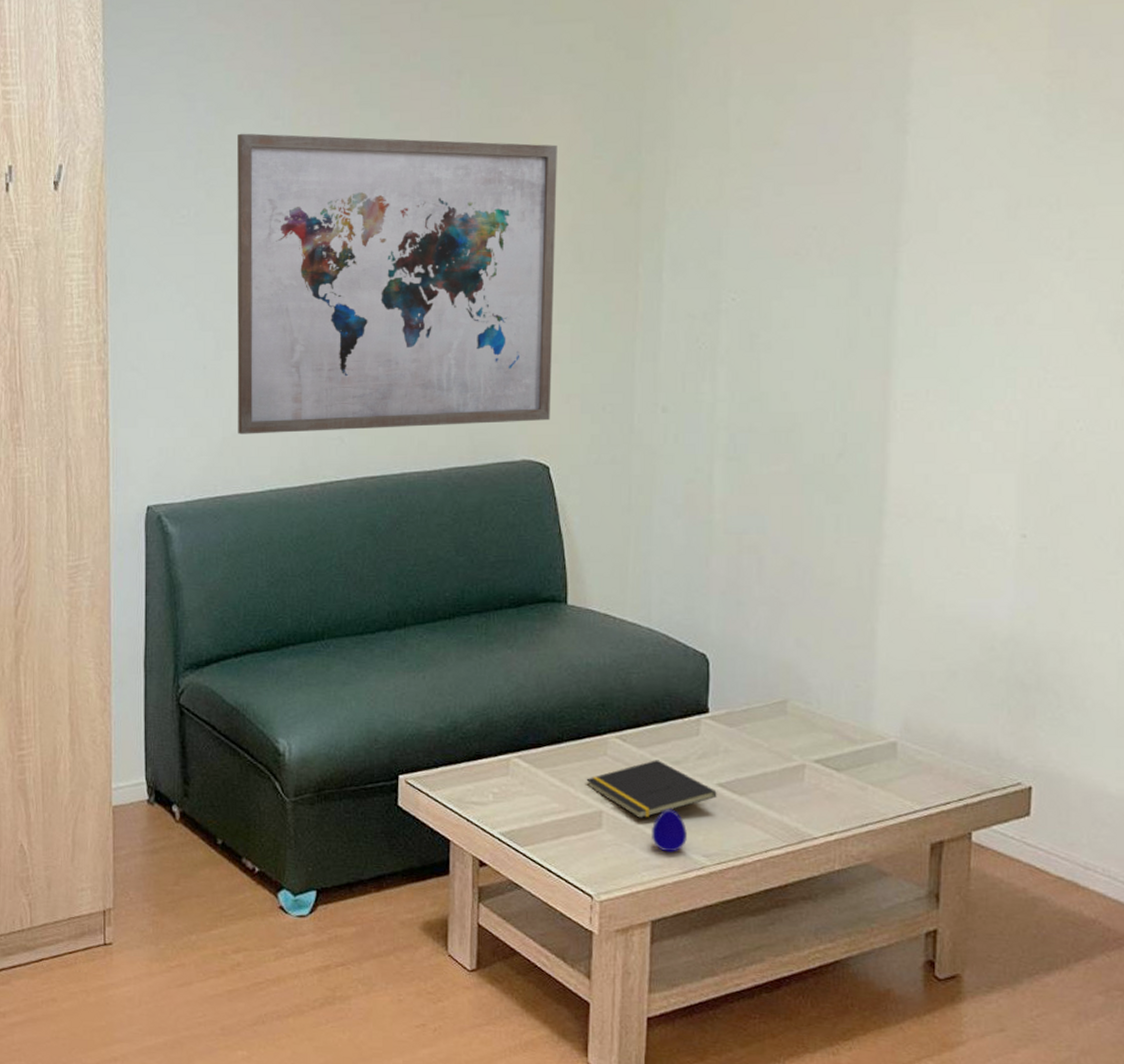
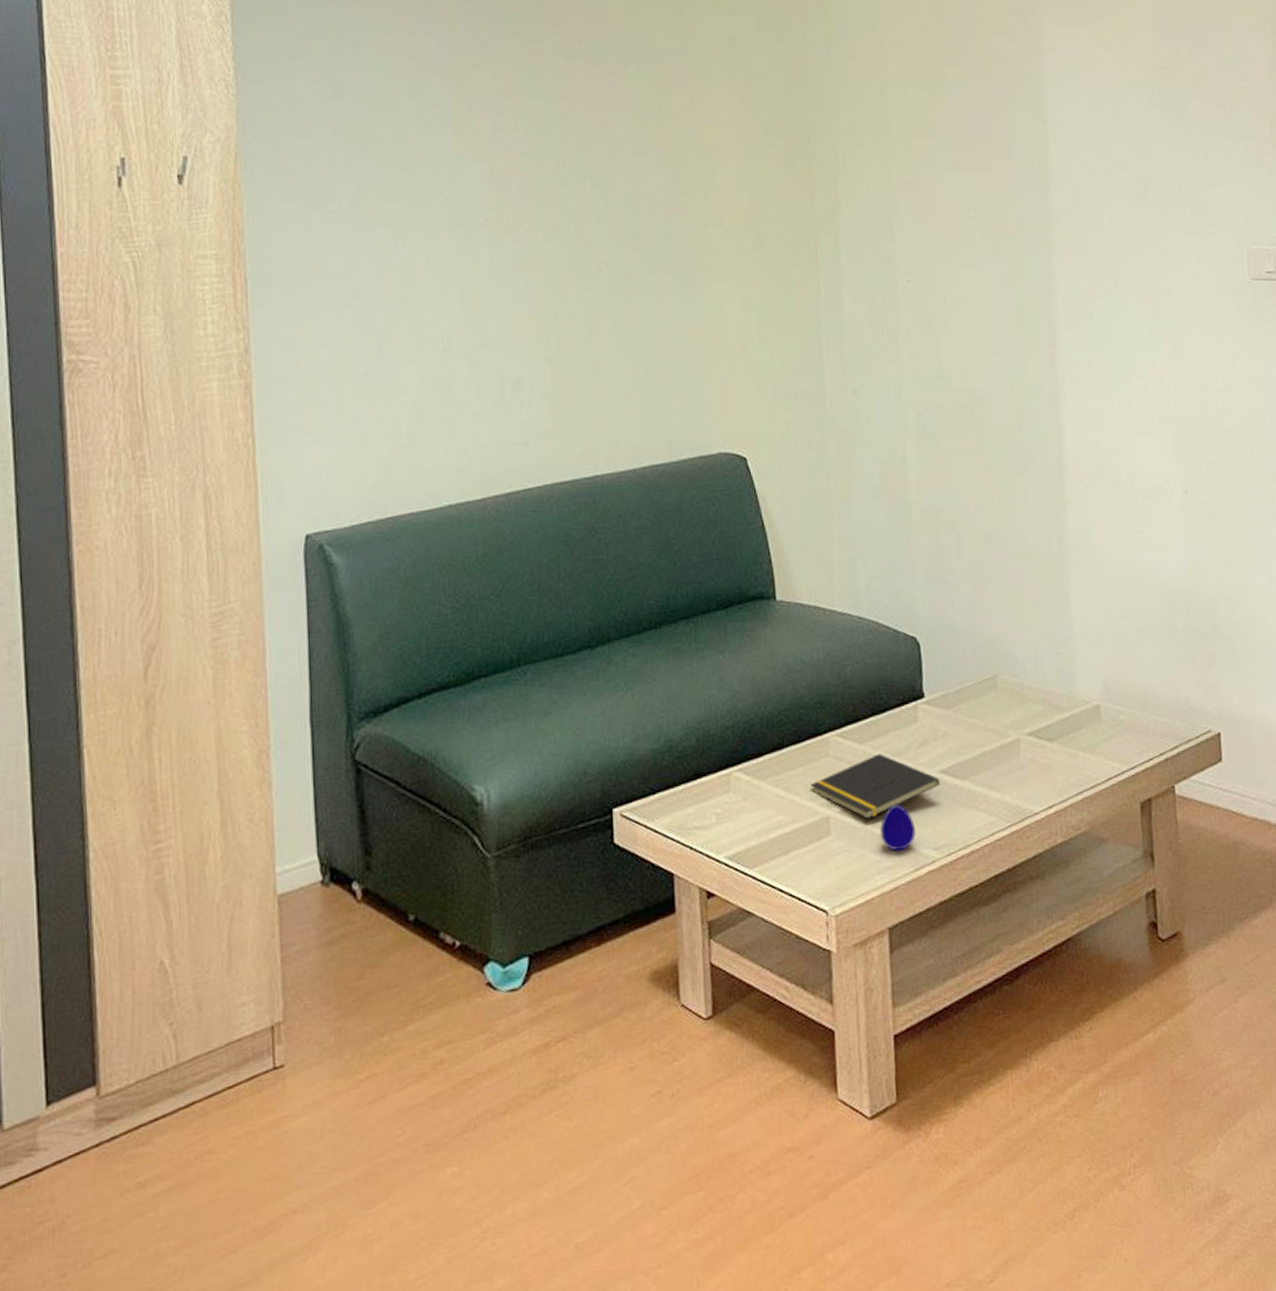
wall art: present [237,133,557,434] -> none [392,122,743,446]

